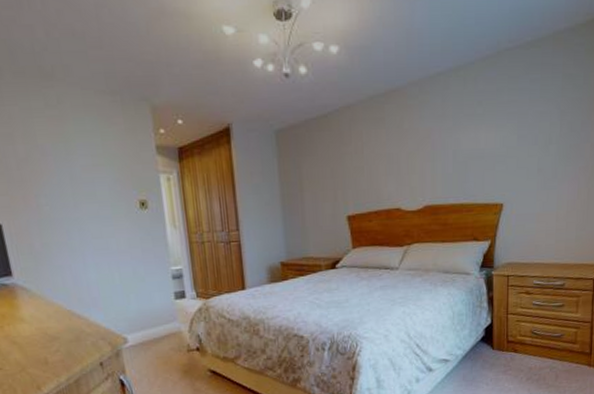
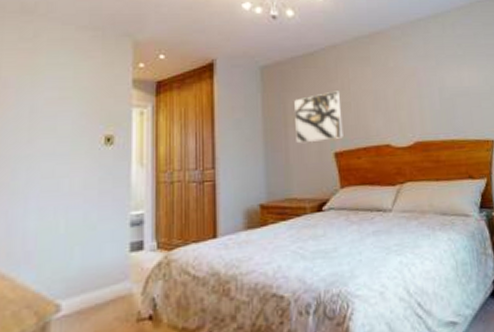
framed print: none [309,154,356,208] -> present [294,91,343,144]

